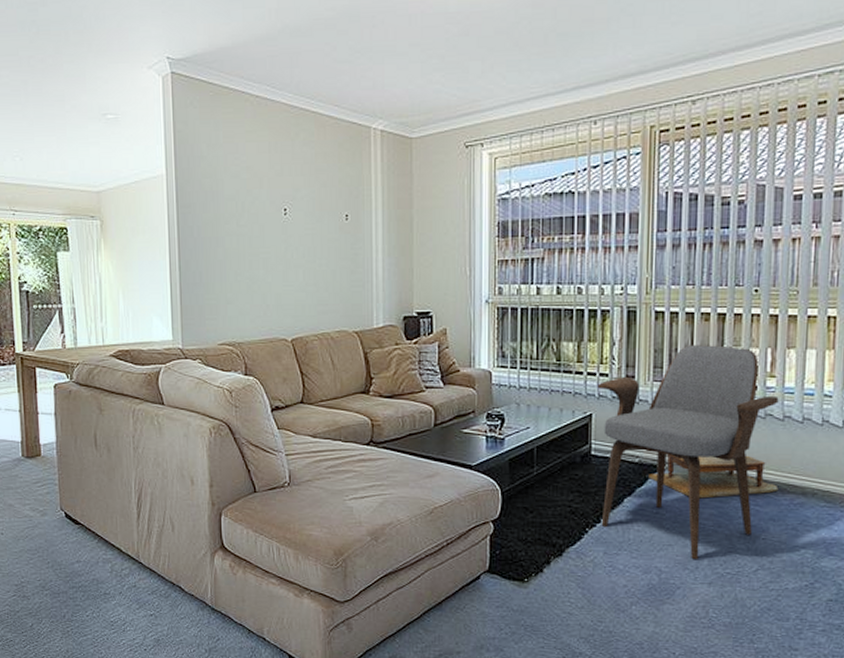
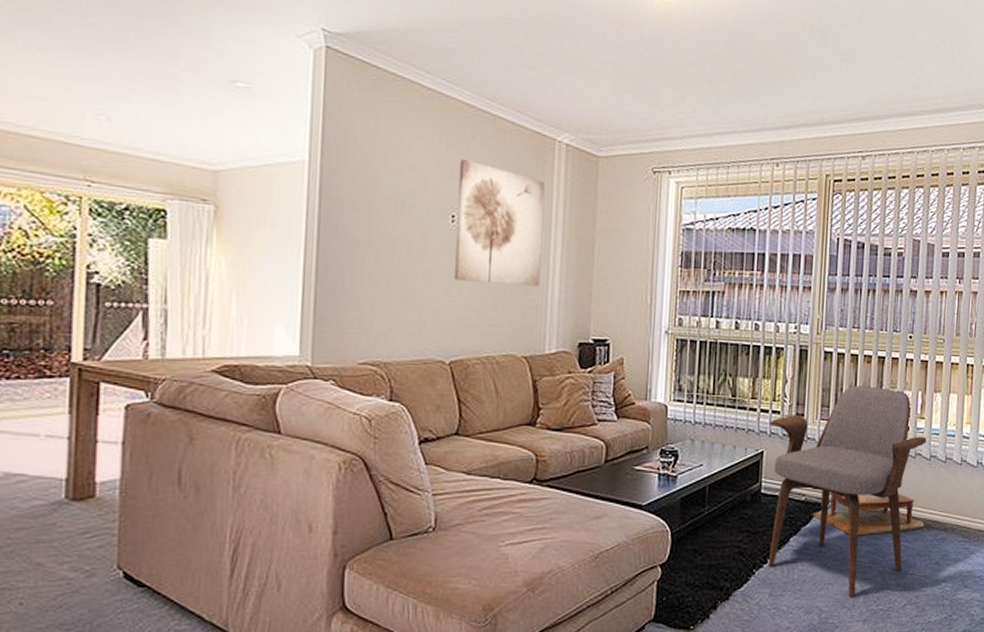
wall art: none [287,156,365,268] -> present [453,158,544,287]

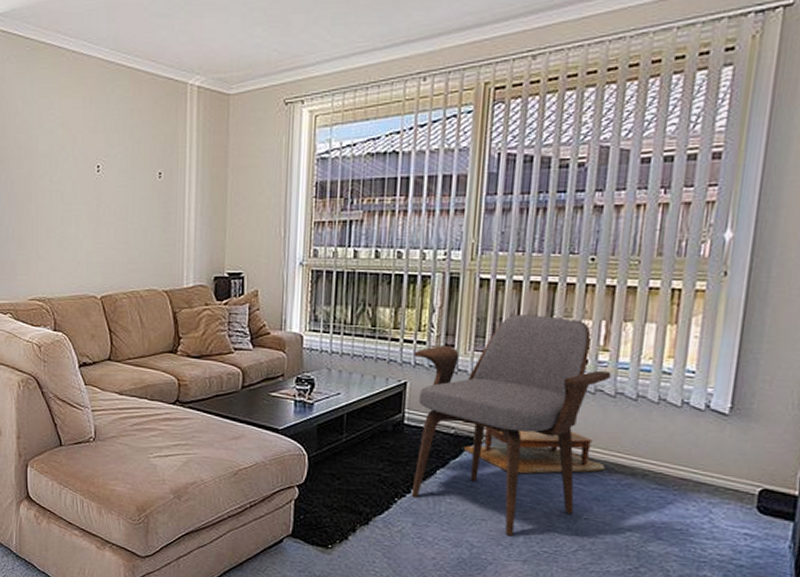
wall art: present [453,158,544,287] -> none [101,112,178,226]

